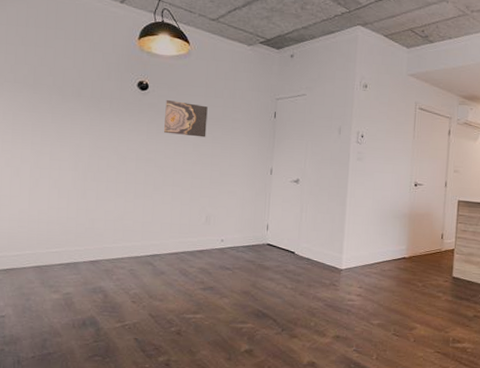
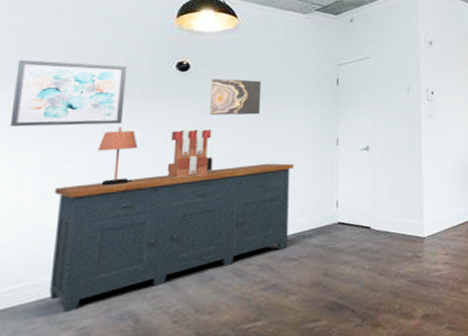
wall art: none [11,66,98,132] -> present [10,59,126,127]
sideboard: none [43,179,232,279] -> present [49,163,294,313]
table lamp: none [76,134,106,184] -> present [98,127,138,187]
decorative sculpture: none [129,143,166,185] -> present [167,129,213,178]

